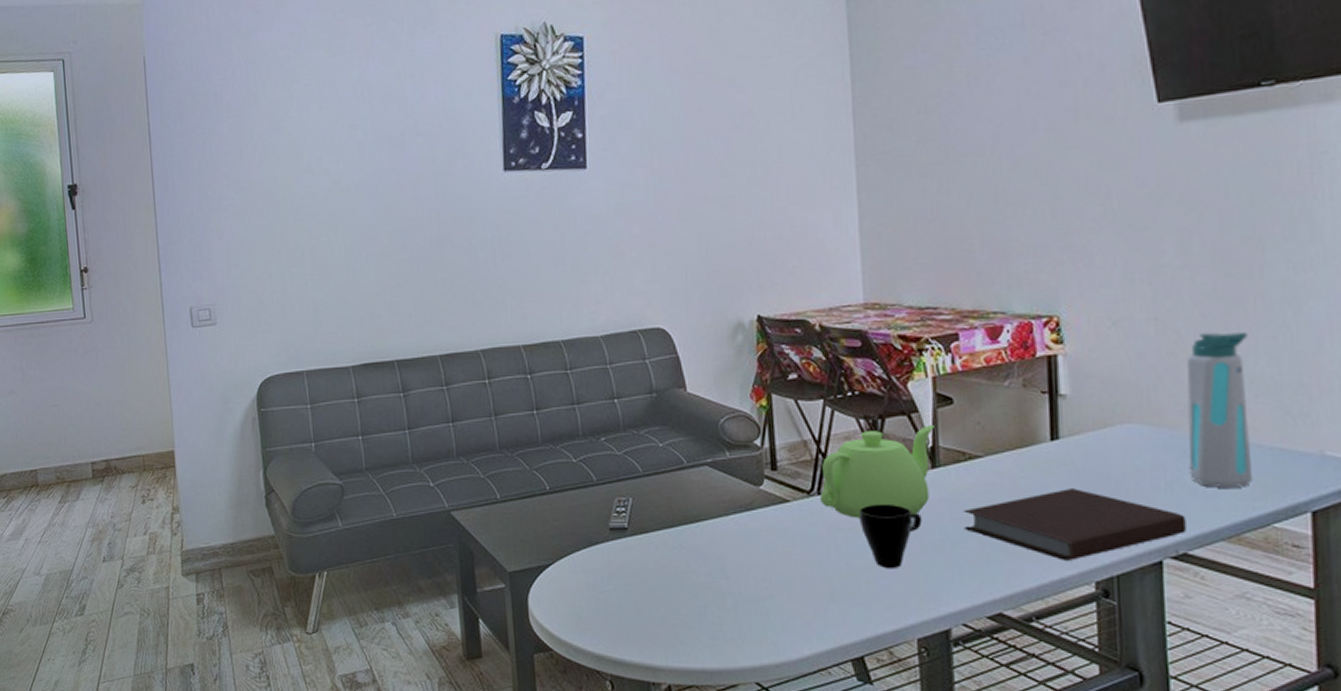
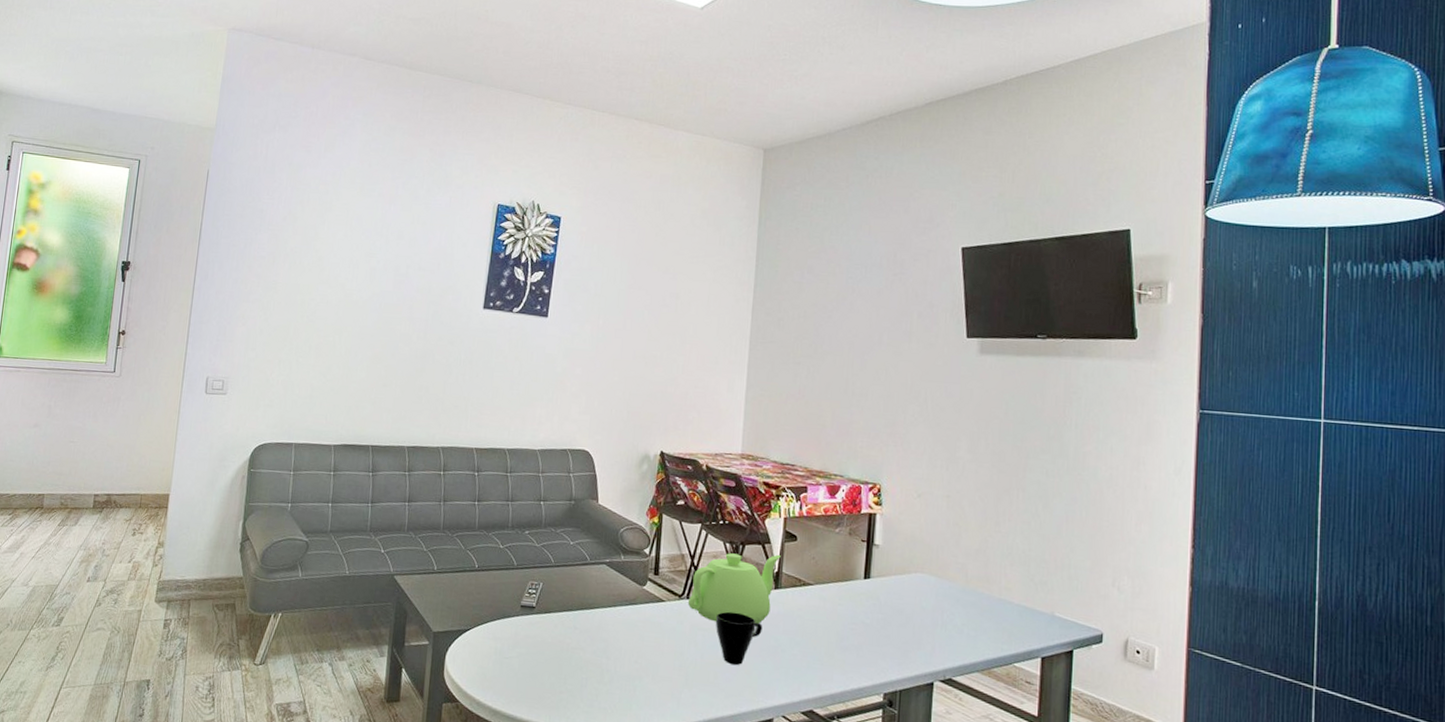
notebook: present [963,488,1186,560] -> none [792,617,953,675]
water bottle: present [1187,332,1253,489] -> none [959,511,1011,633]

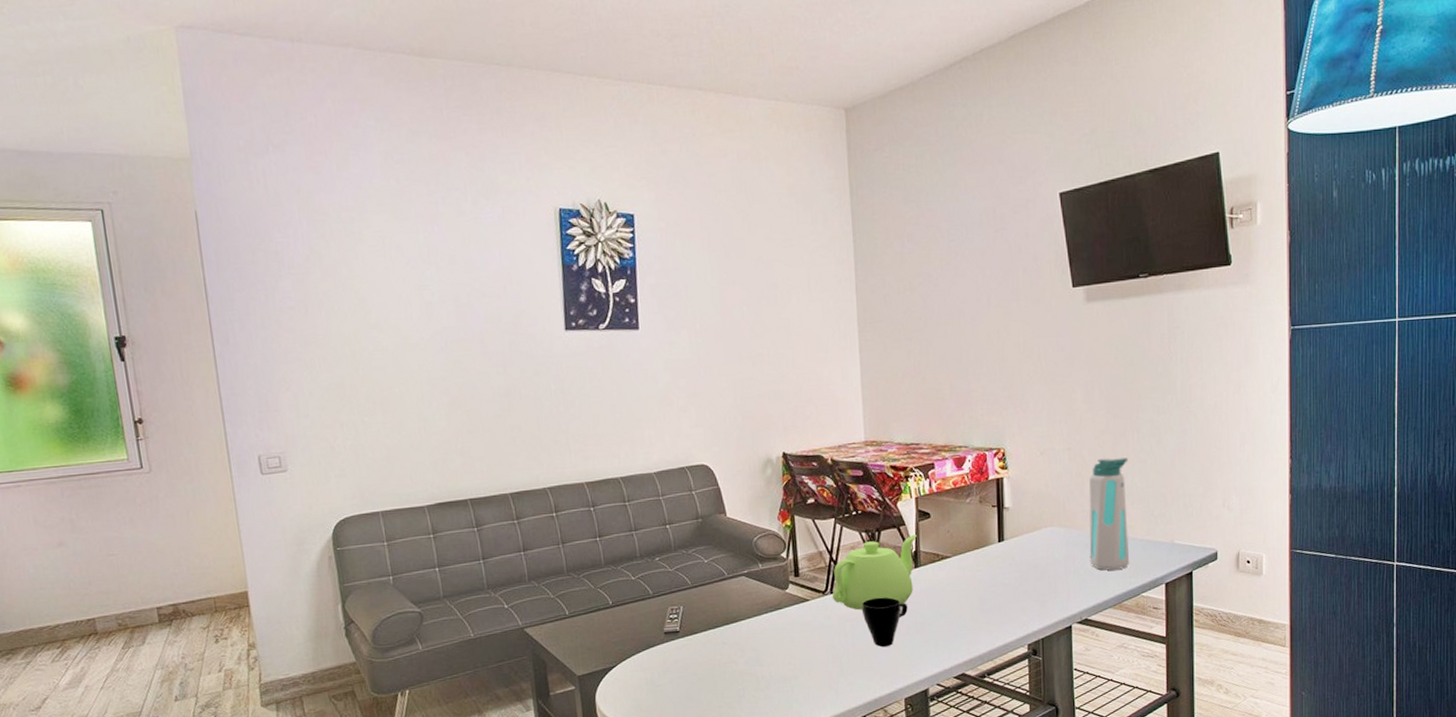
water bottle: none [959,511,1011,633] -> present [1089,457,1130,571]

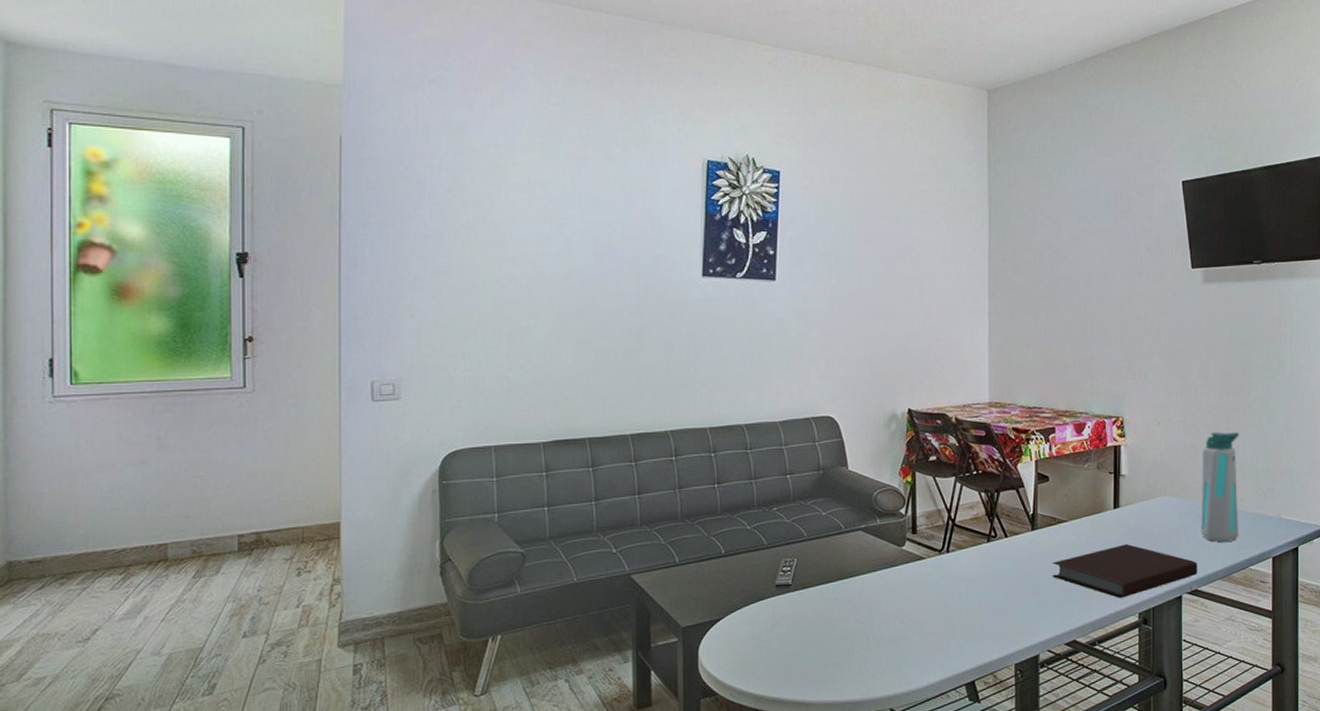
teapot: present [832,534,917,610] -> none [948,496,1035,571]
cup: present [862,597,908,648] -> none [978,558,1023,610]
notebook: none [937,577,1087,631] -> present [1052,544,1197,598]

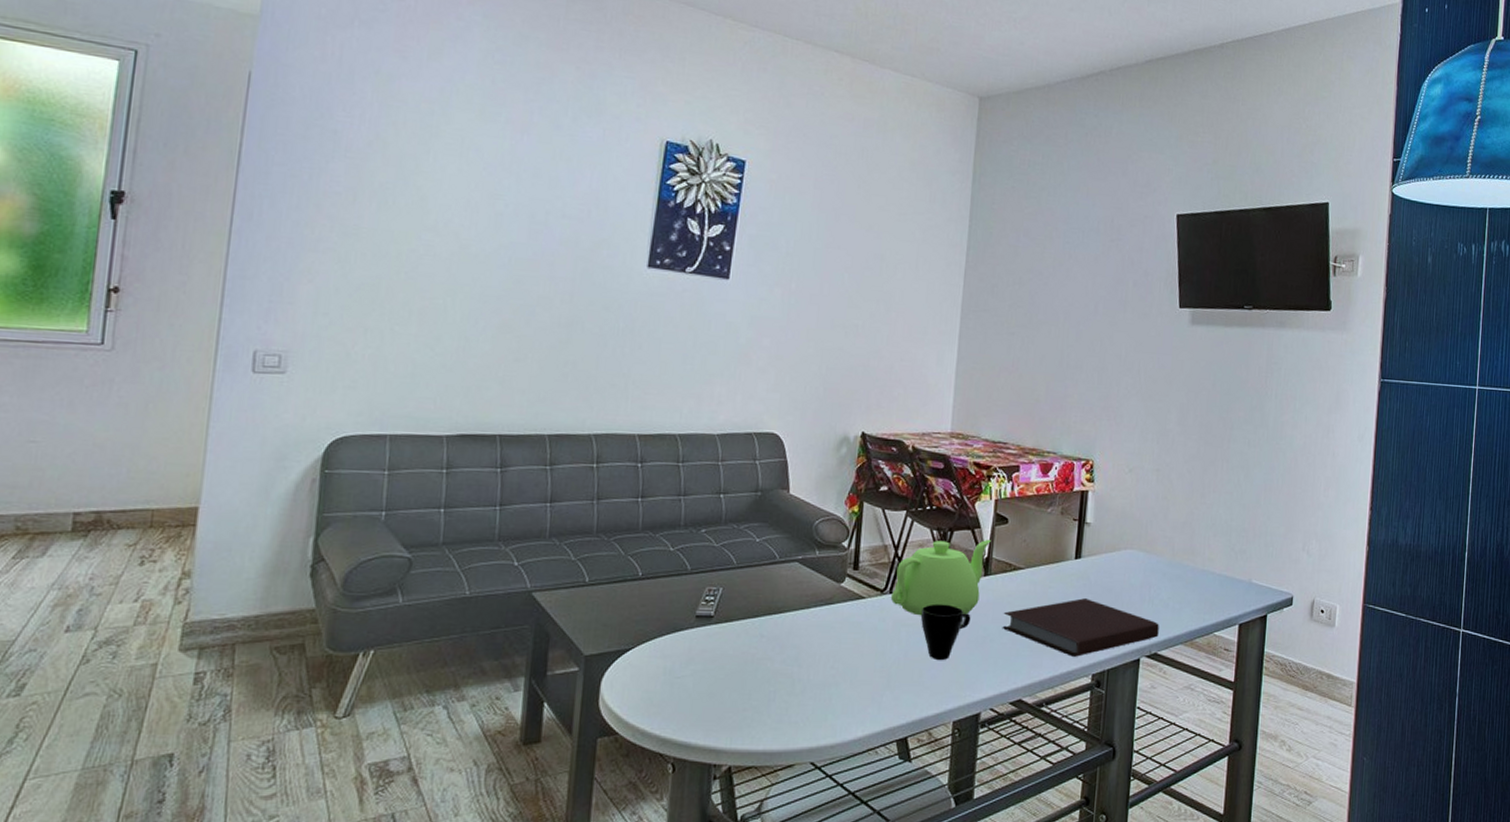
teapot: none [948,496,1035,571] -> present [890,539,991,616]
cup: none [978,558,1023,610] -> present [921,603,971,661]
water bottle: present [1201,432,1240,543] -> none [1166,484,1215,605]

